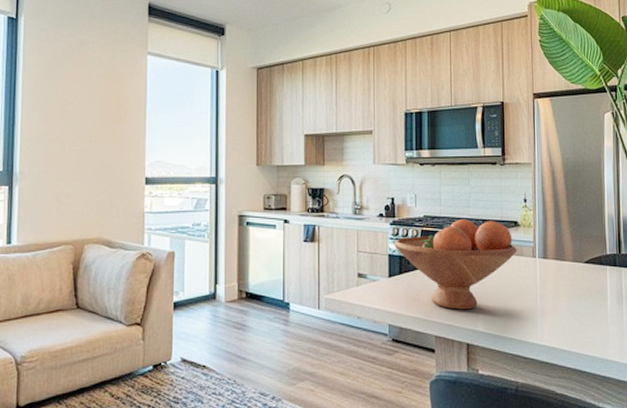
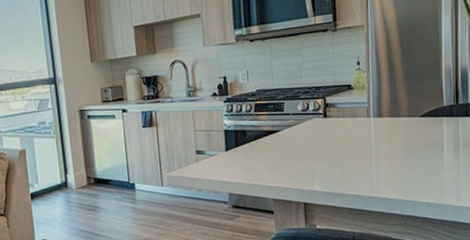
fruit bowl: present [394,219,518,310] -> none [229,87,352,174]

